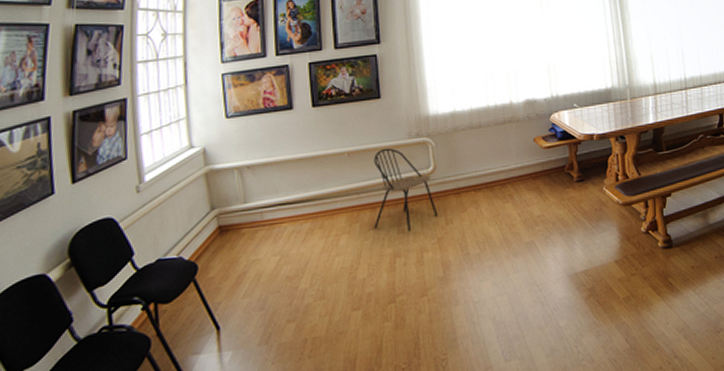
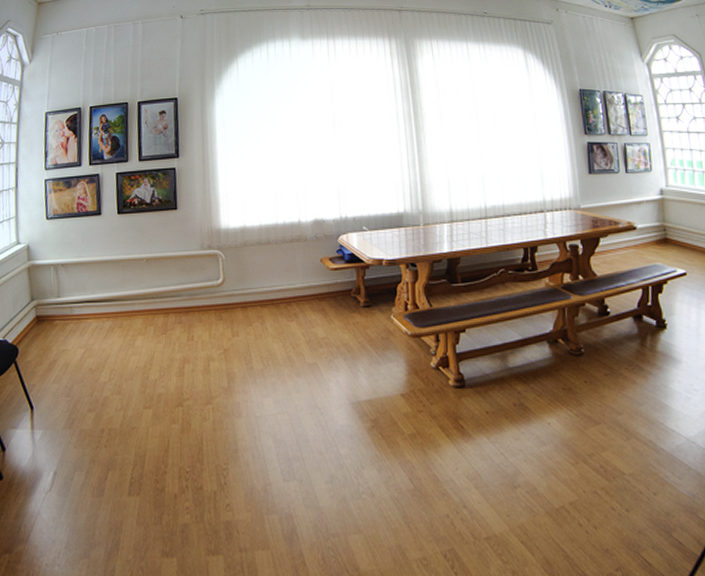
dining chair: present [374,148,438,231] -> none [166,257,225,339]

